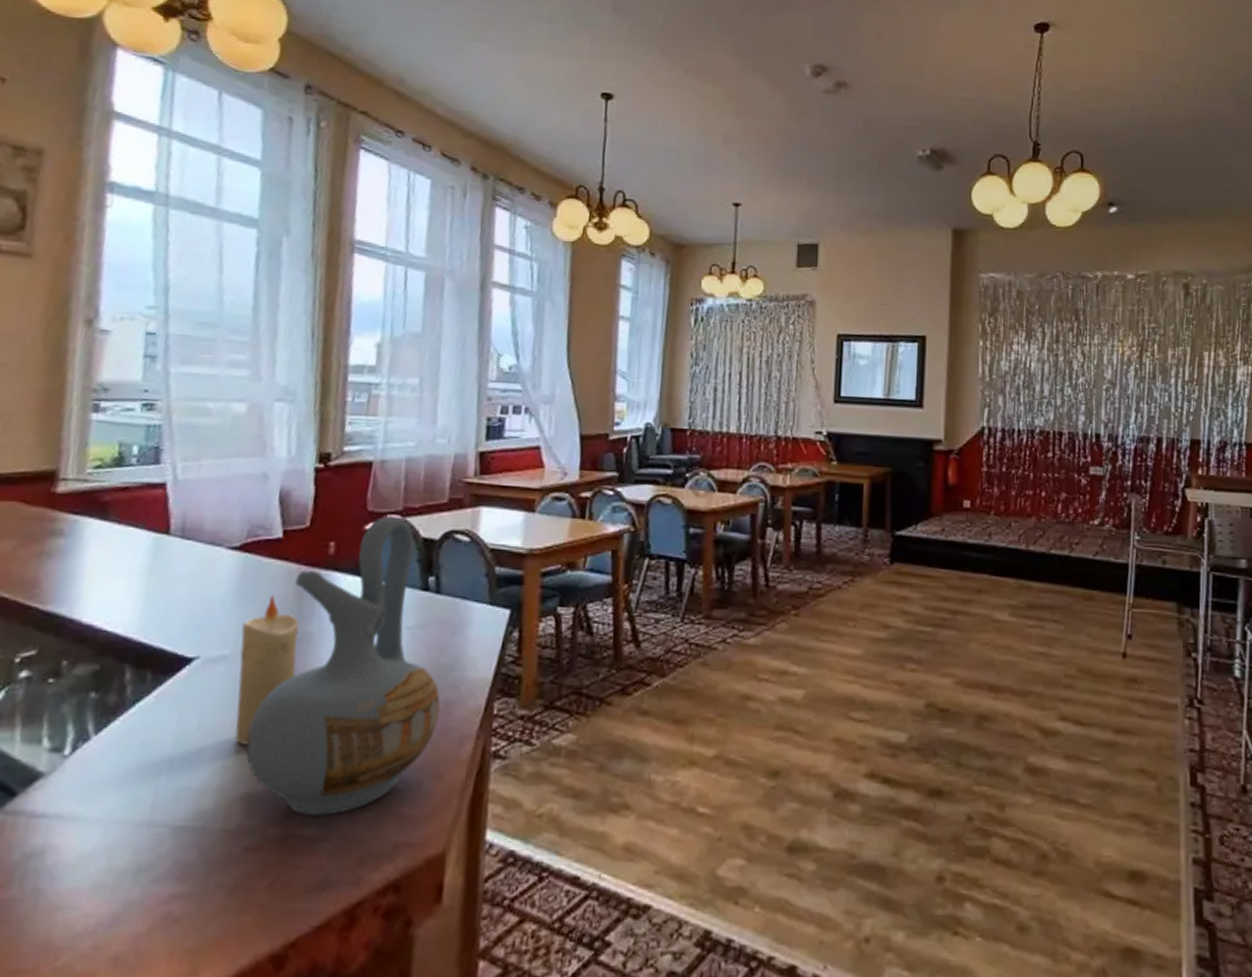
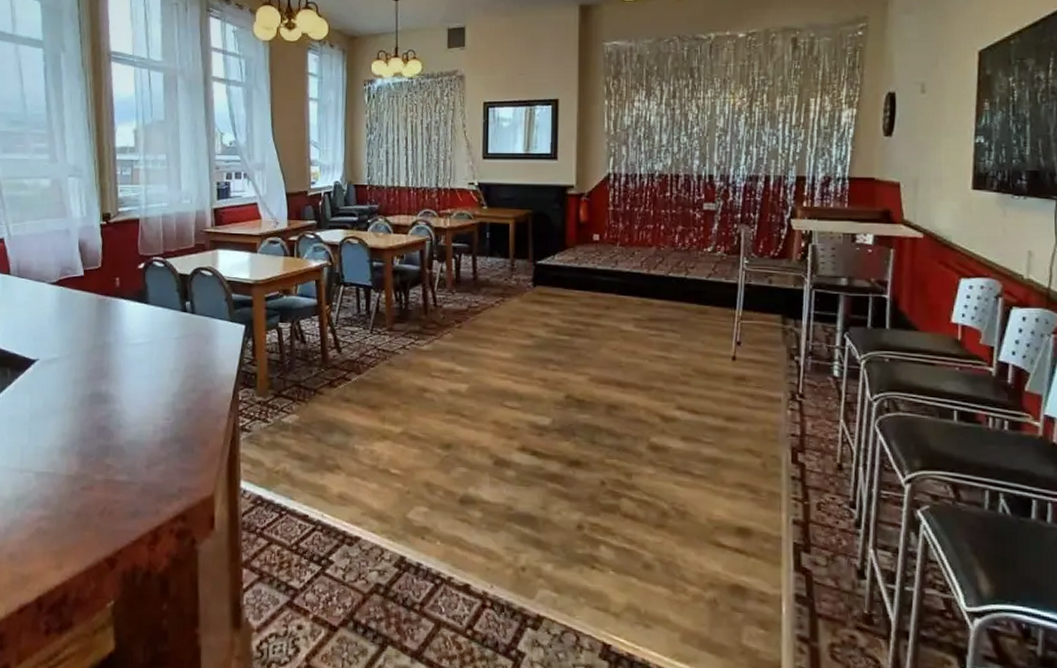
candle: present [235,595,300,745] -> none [64,316,102,419]
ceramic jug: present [245,517,441,816] -> none [75,259,202,468]

